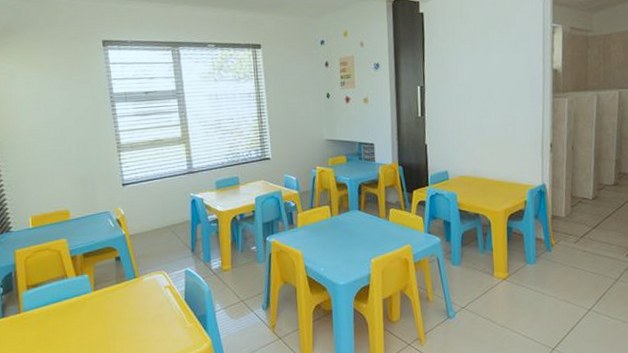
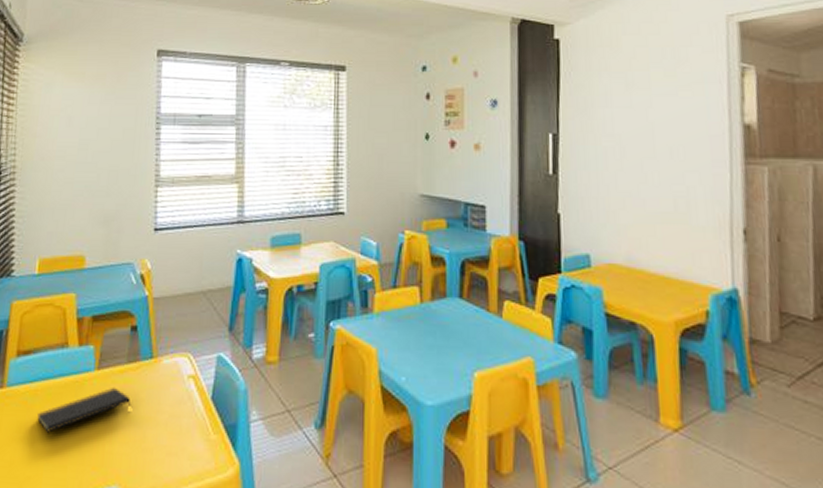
notepad: none [52,301,123,339] -> present [37,387,131,433]

